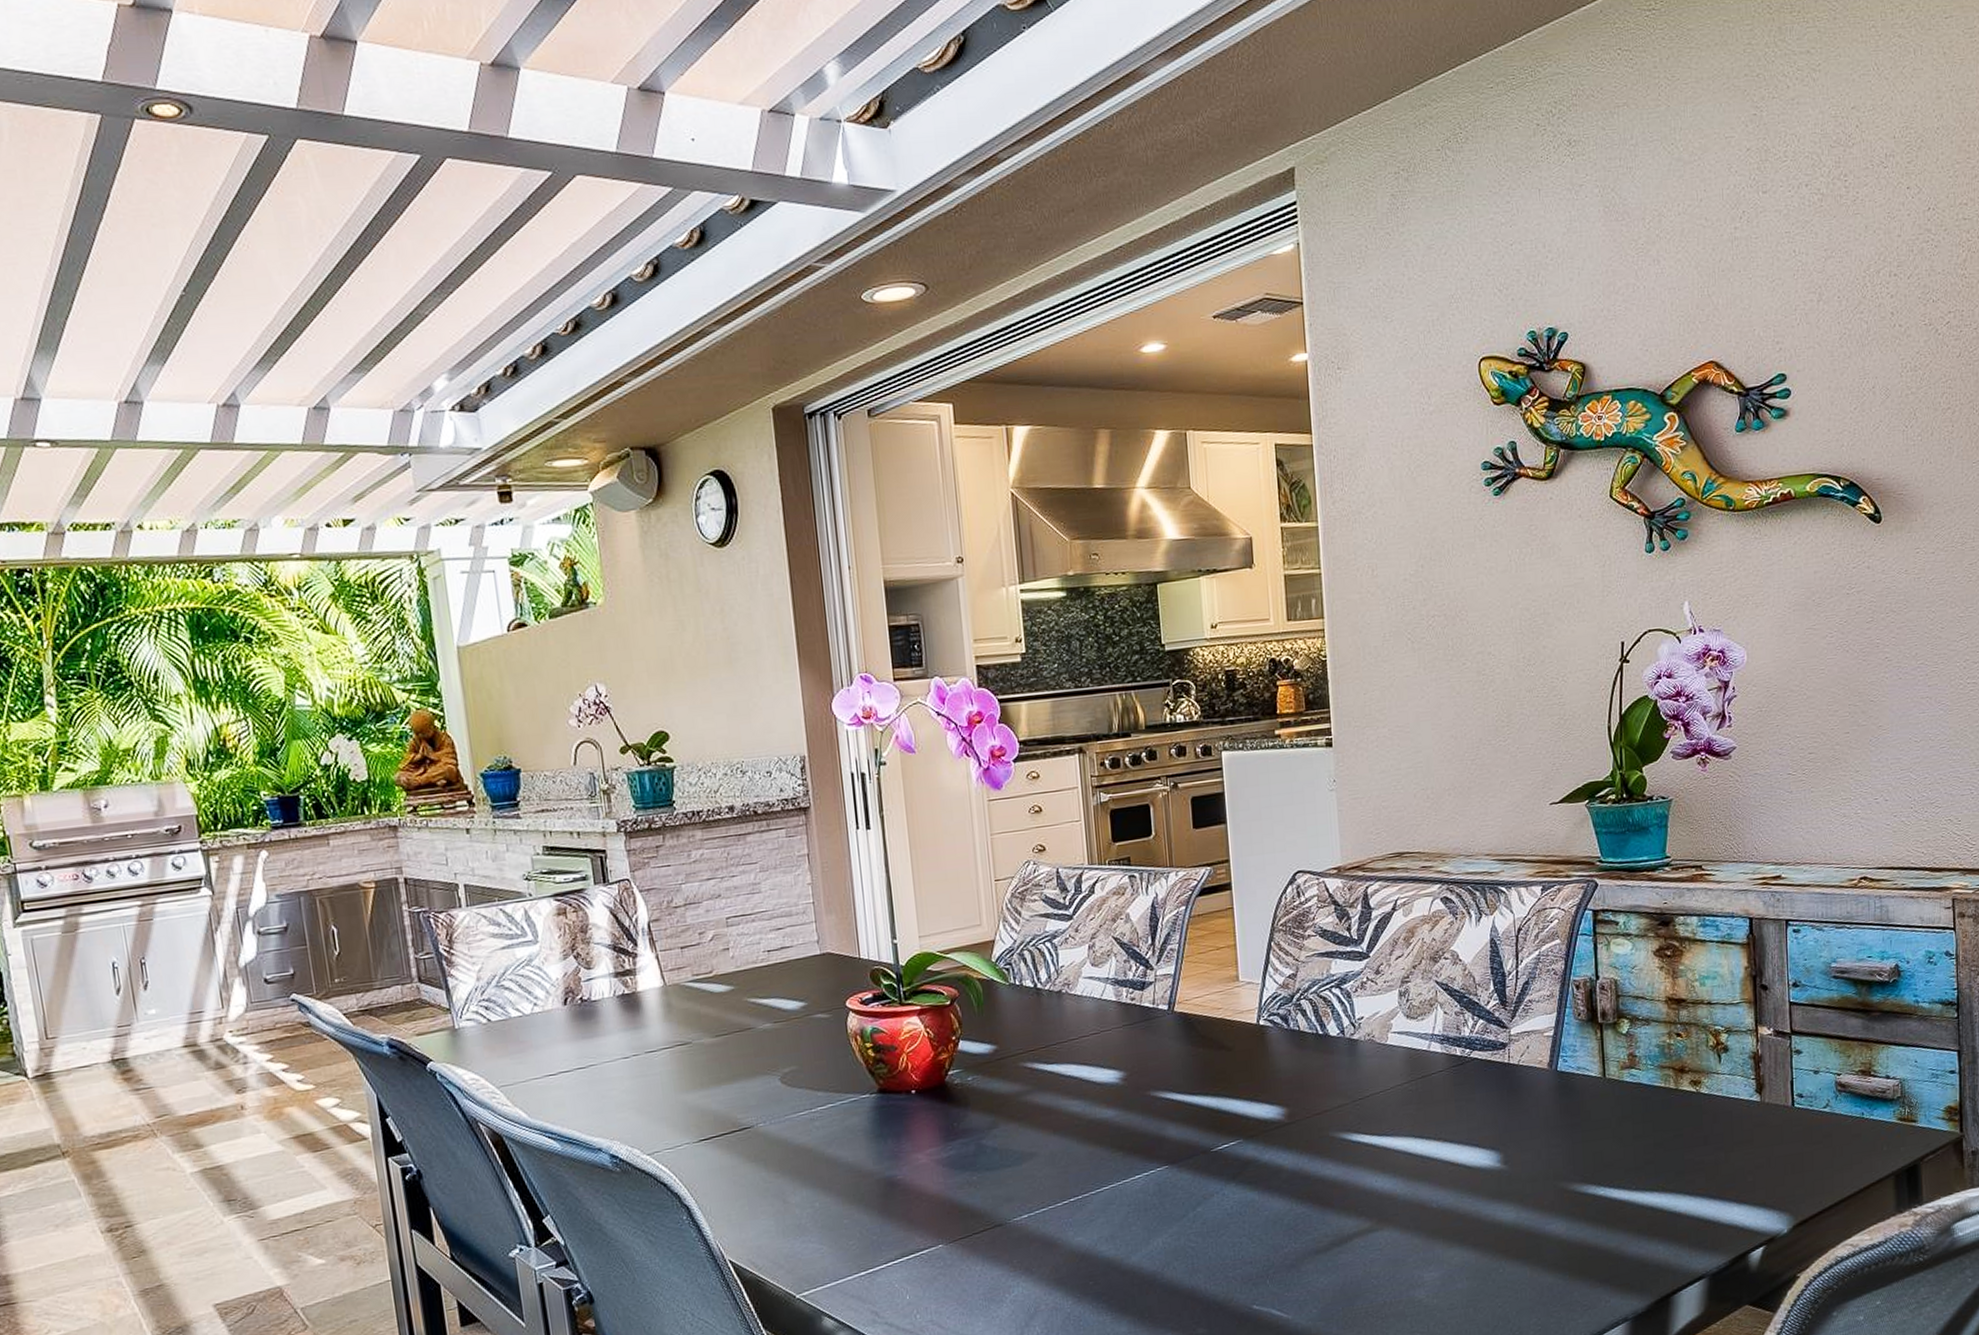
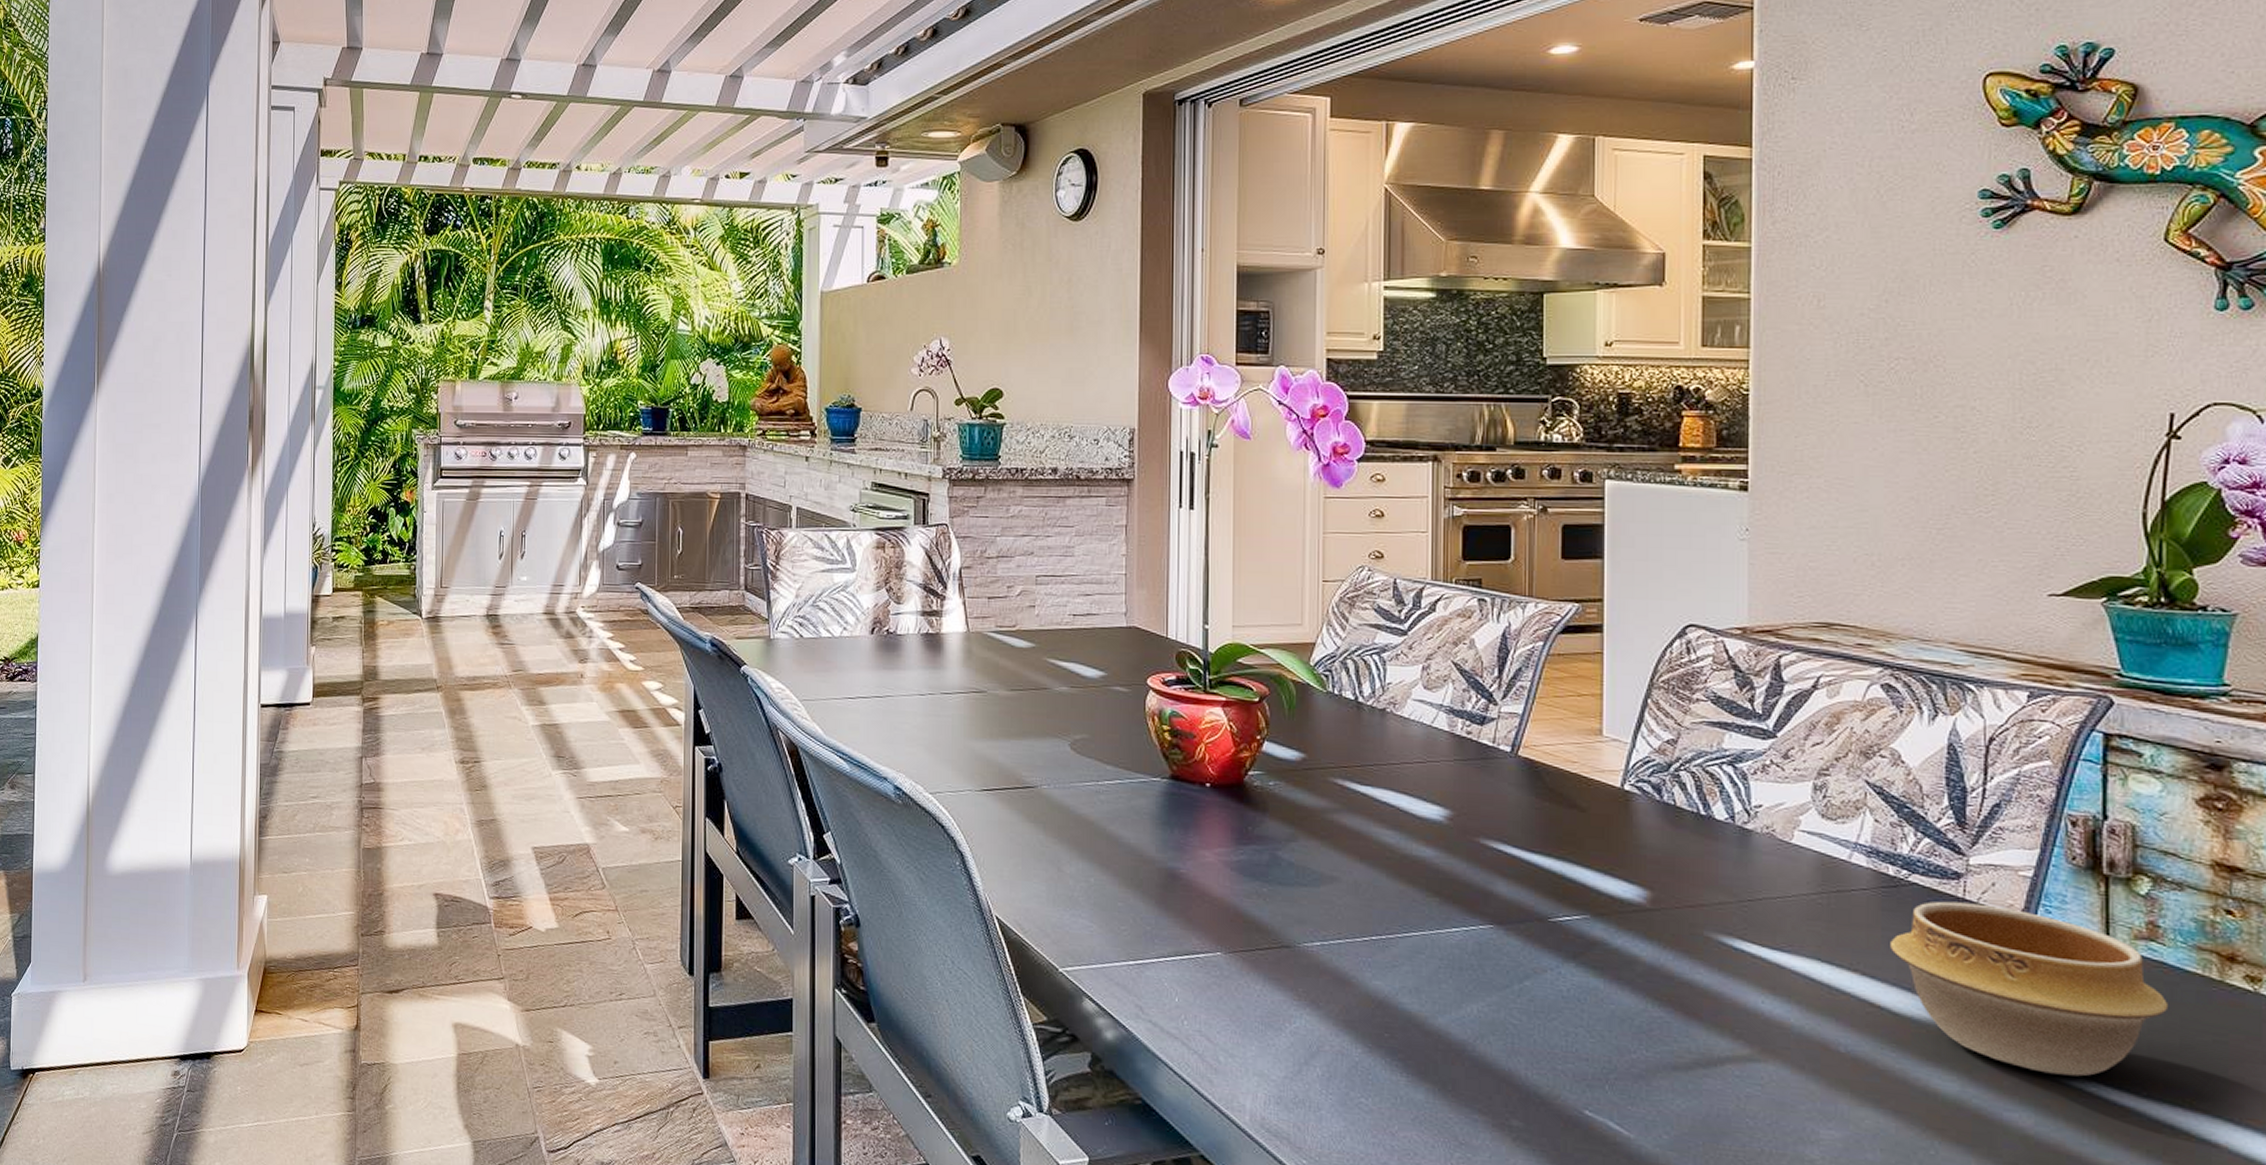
bowl: none [1462,1064,1645,1189] -> present [1891,901,2167,1077]

